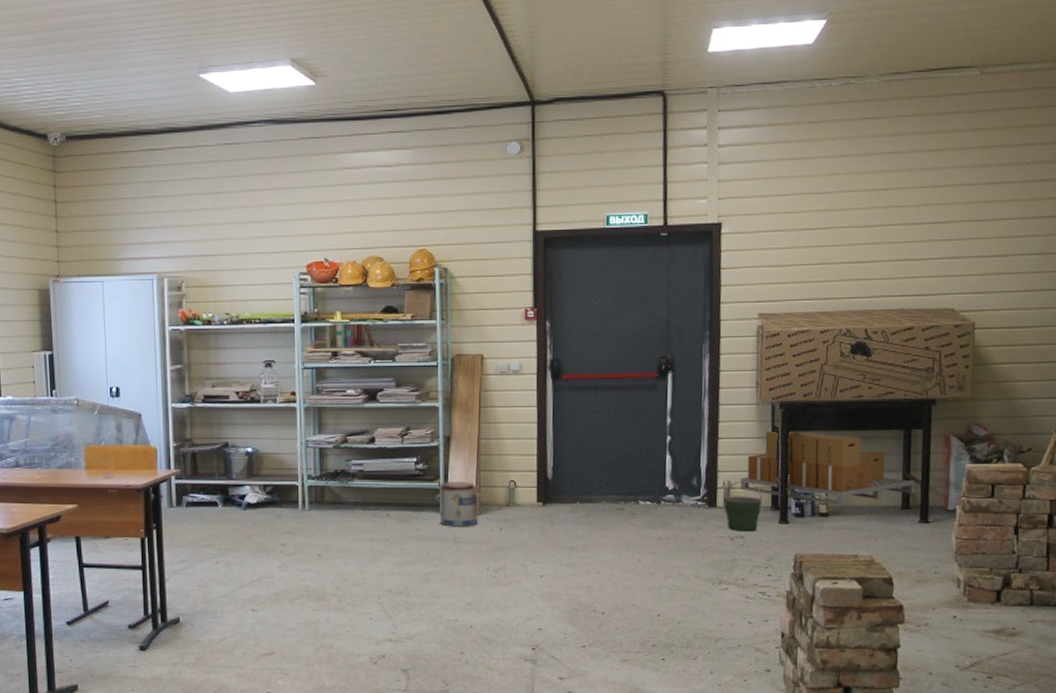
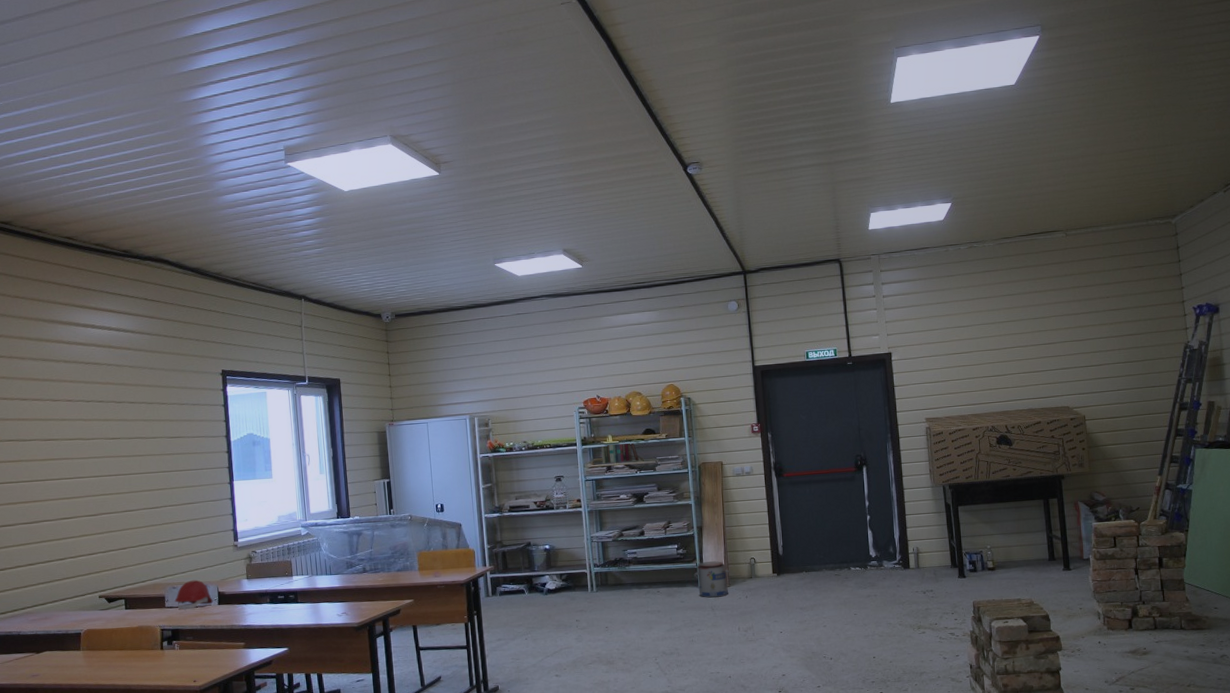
bucket: present [722,480,762,531] -> none [913,546,944,586]
cardboard boxes: present [740,429,917,506] -> none [926,505,1058,561]

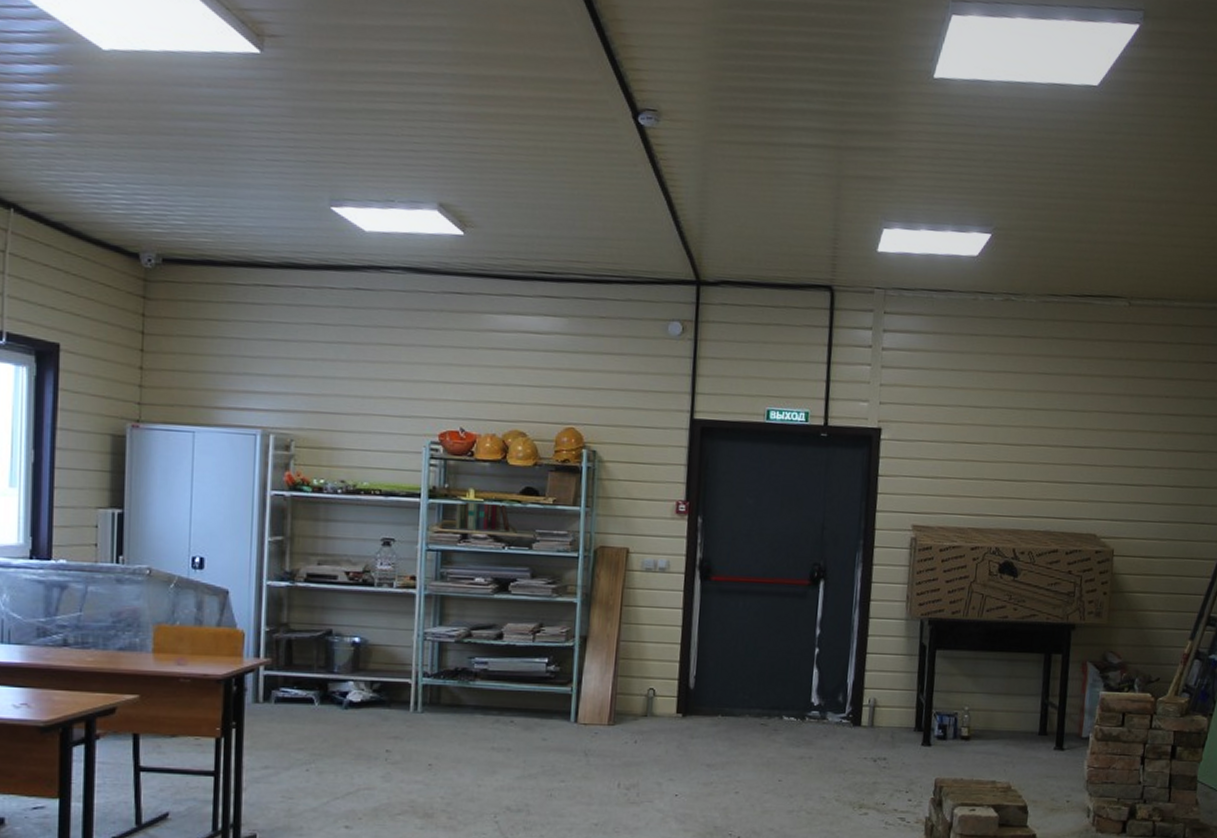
paint can: present [694,561,730,598] -> none [566,687,618,738]

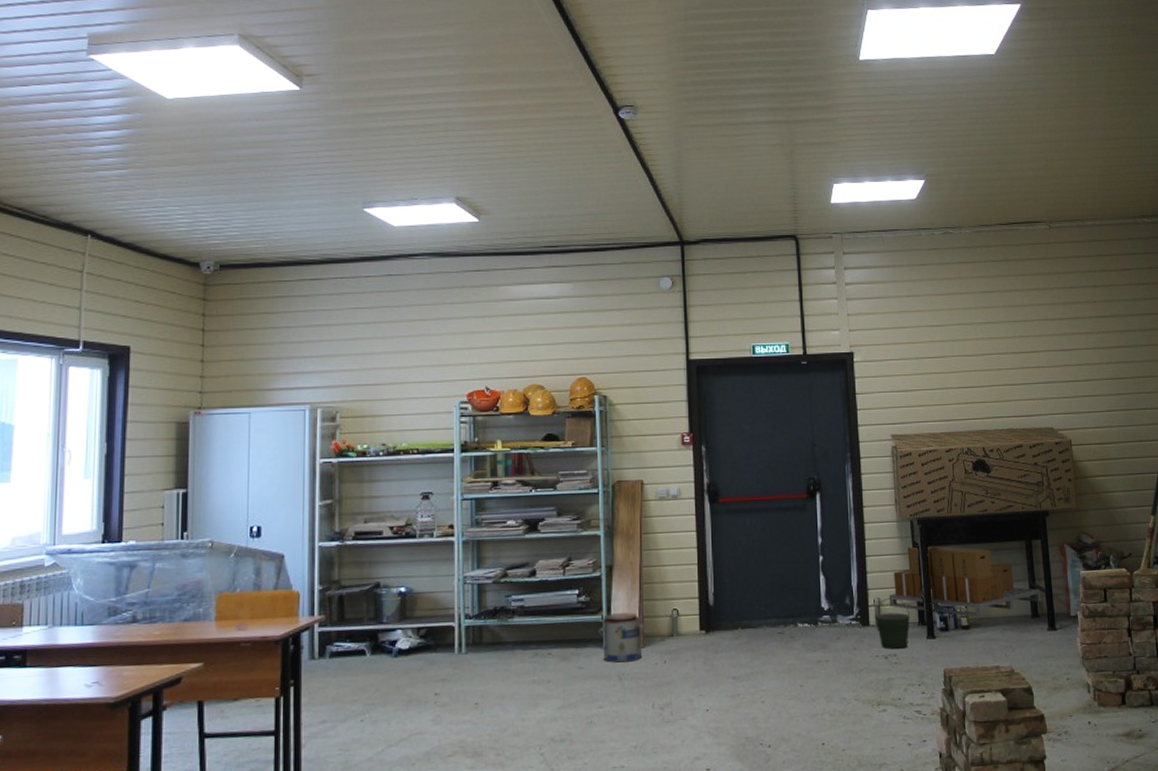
paint can: none [566,687,618,738] -> present [598,613,645,663]
bucket: none [867,698,907,753] -> present [874,597,910,649]
cardboard boxes: none [886,647,1054,730] -> present [889,545,1042,618]

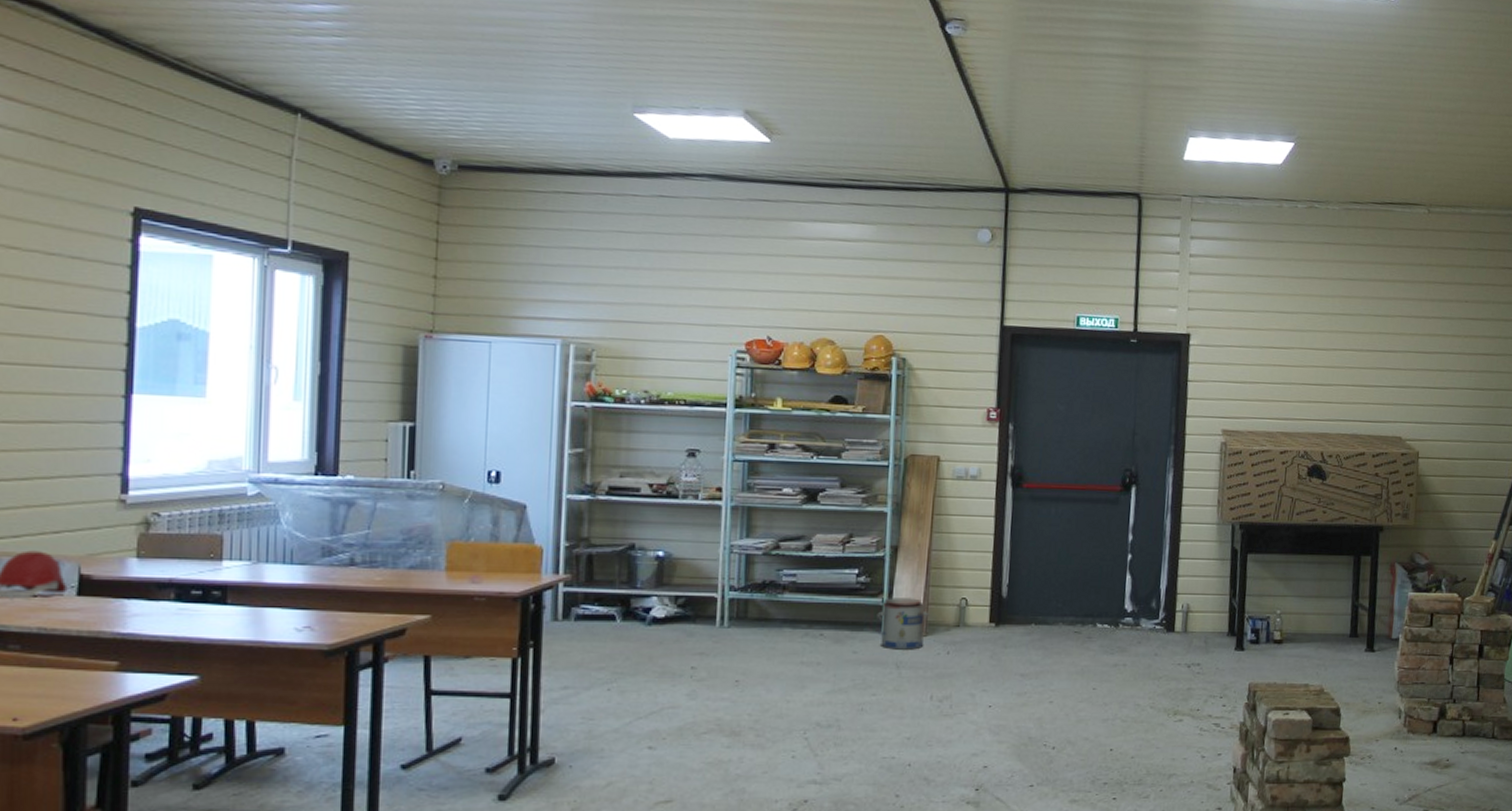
books: present [486,449,535,479] -> none [762,409,818,441]
bucket: present [874,597,910,649] -> none [1180,603,1220,658]
cardboard boxes: present [889,545,1042,618] -> none [1199,551,1364,633]

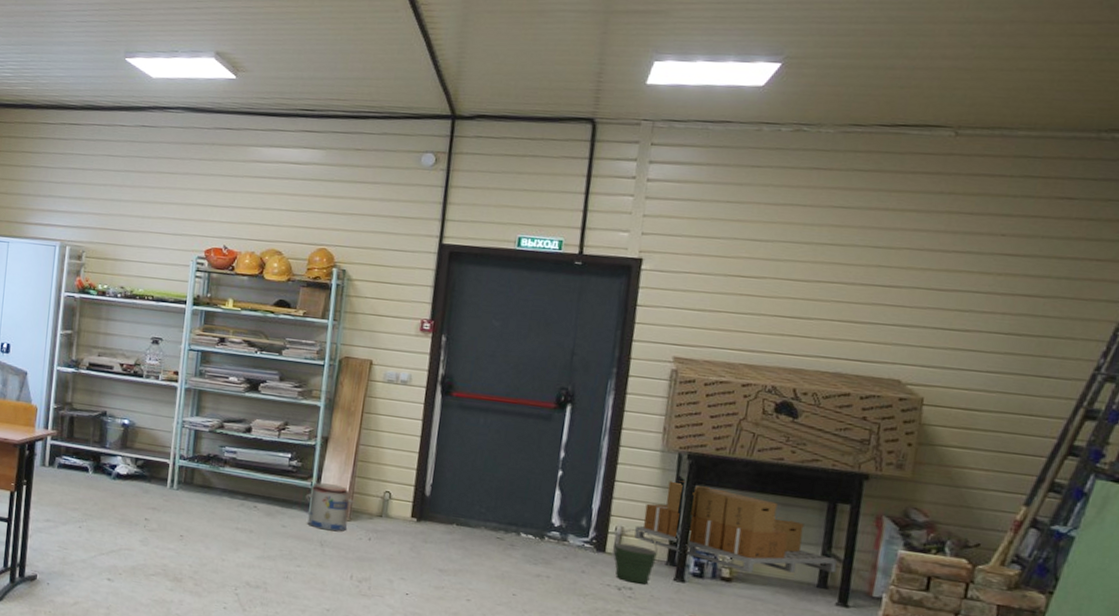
bucket: none [1180,603,1220,658] -> present [612,528,658,585]
cardboard boxes: none [1199,551,1364,633] -> present [634,480,838,574]

